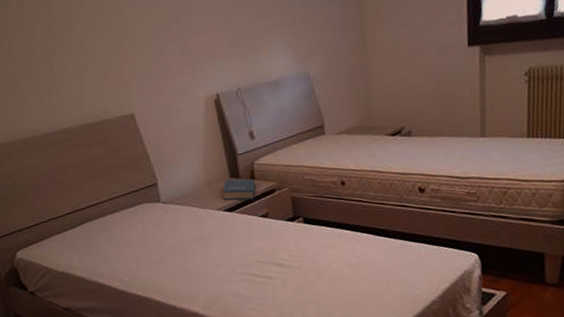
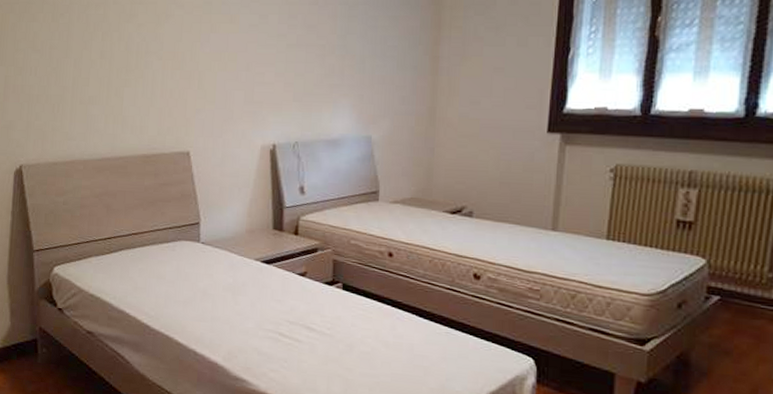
hardback book: present [222,178,256,201] -> none [263,230,298,256]

